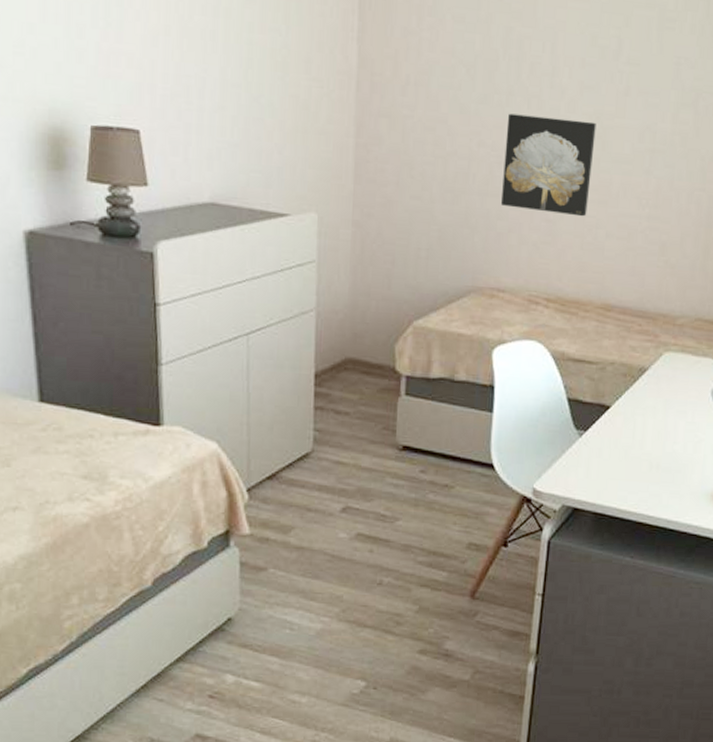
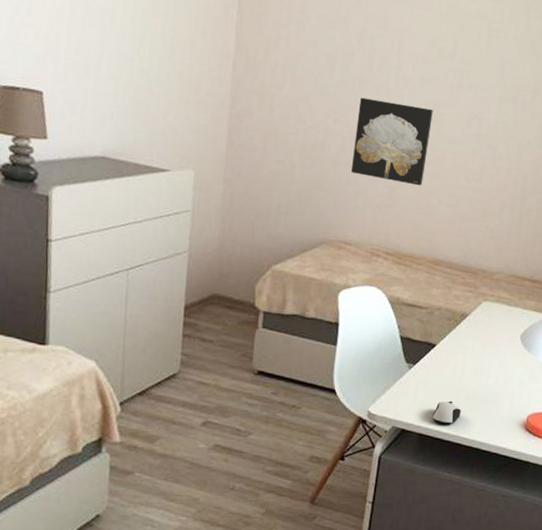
computer mouse: none [608,472,643,501] -> present [432,400,461,425]

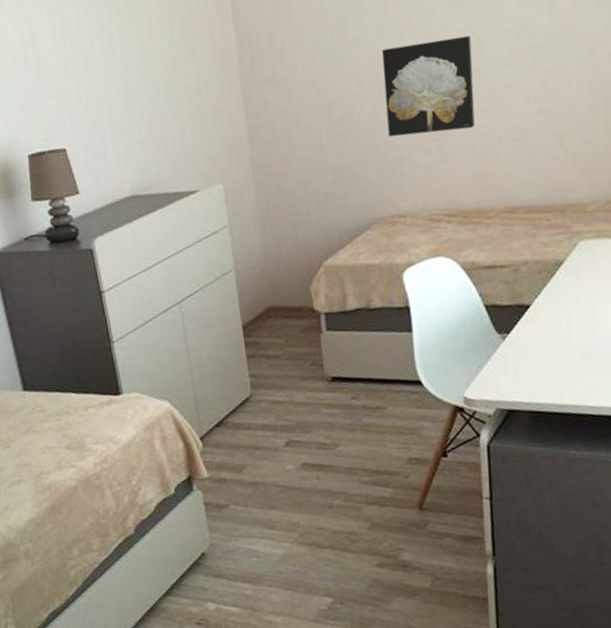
computer mouse: present [432,400,461,425] -> none [542,366,578,396]

